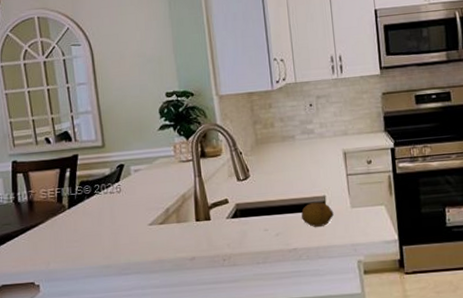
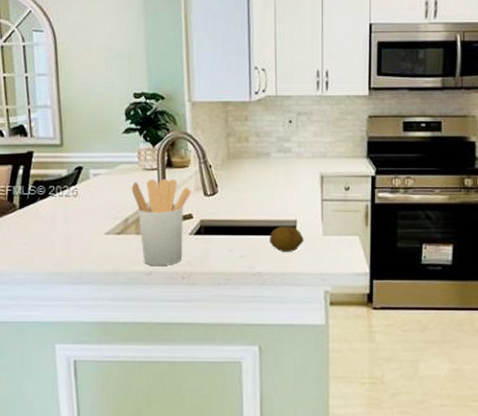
utensil holder: none [169,167,226,251] -> present [131,178,192,267]

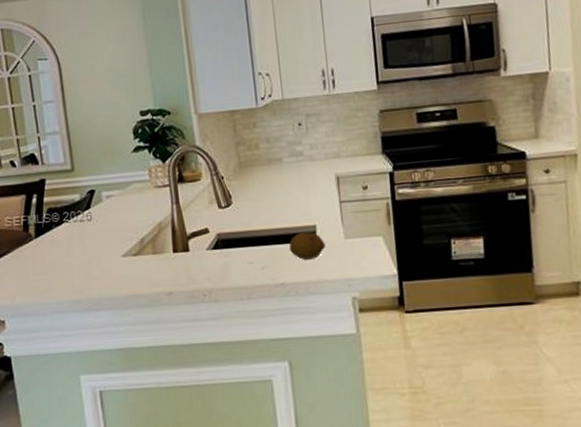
utensil holder: present [131,178,192,267] -> none [144,193,206,286]

